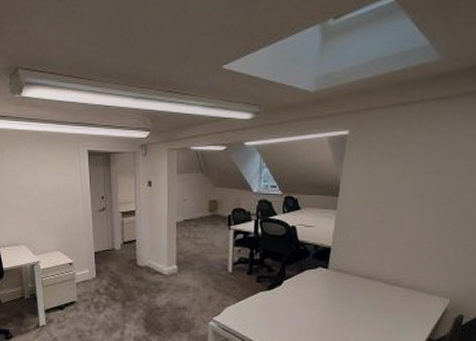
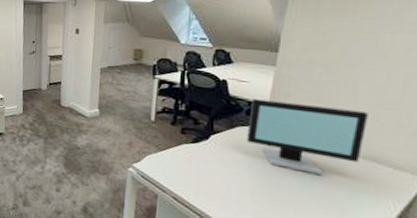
computer monitor: none [314,242,409,306] -> present [246,99,368,175]

